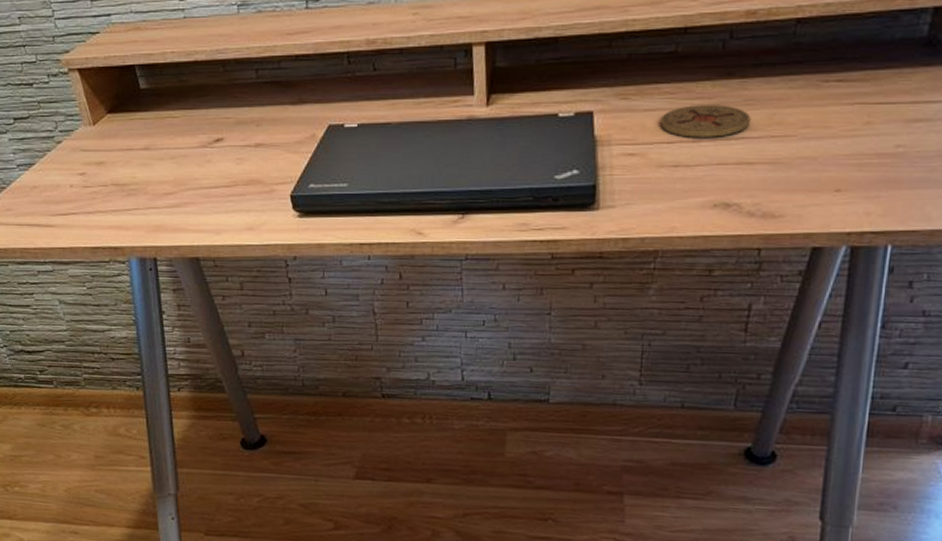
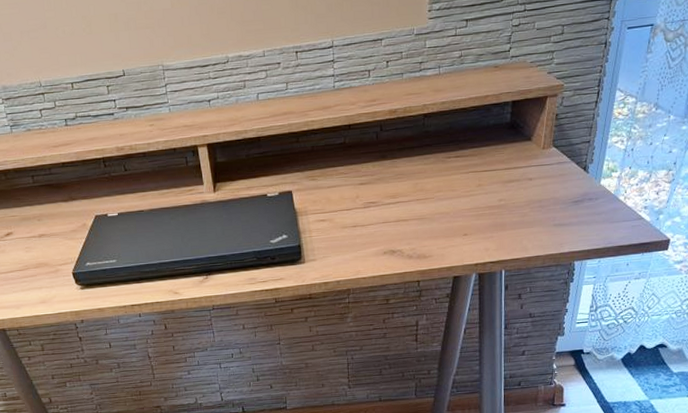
coaster: present [660,105,751,137] -> none [340,179,402,205]

